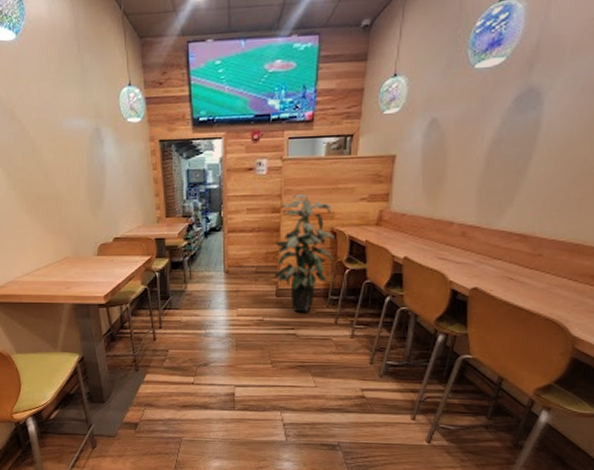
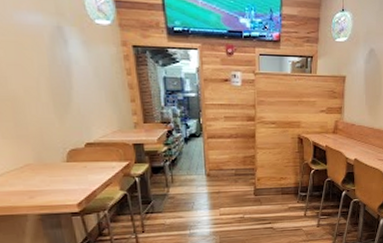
indoor plant: present [274,193,335,313] -> none [251,104,302,209]

